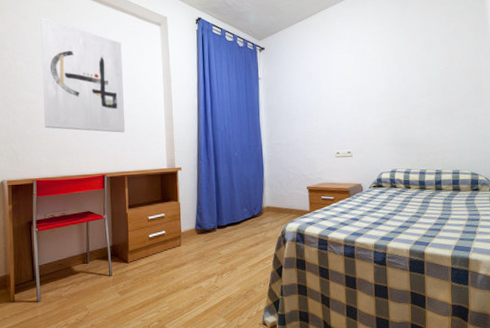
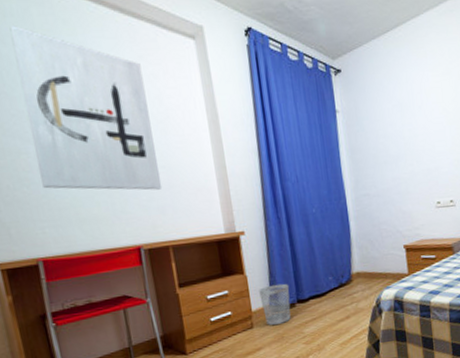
wastebasket: none [188,211,212,246] -> present [259,283,291,326]

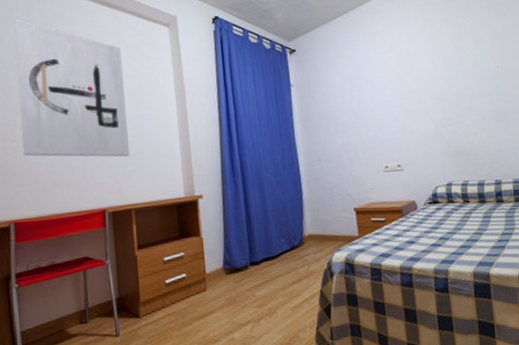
wastebasket: present [259,283,291,326] -> none [213,245,244,289]

